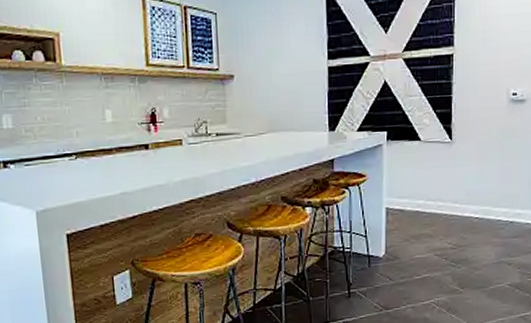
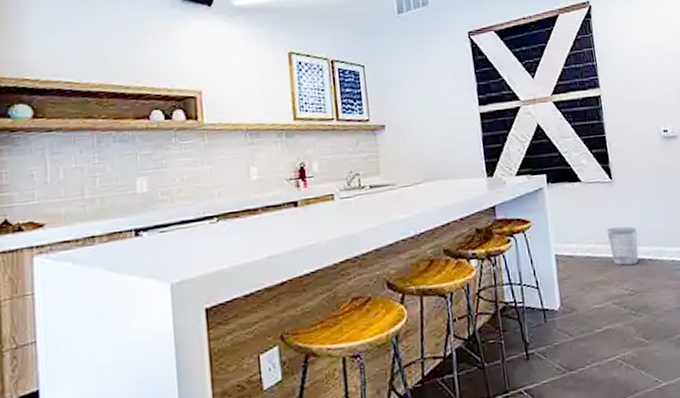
wastebasket: none [438,185,469,222] -> present [606,226,639,266]

